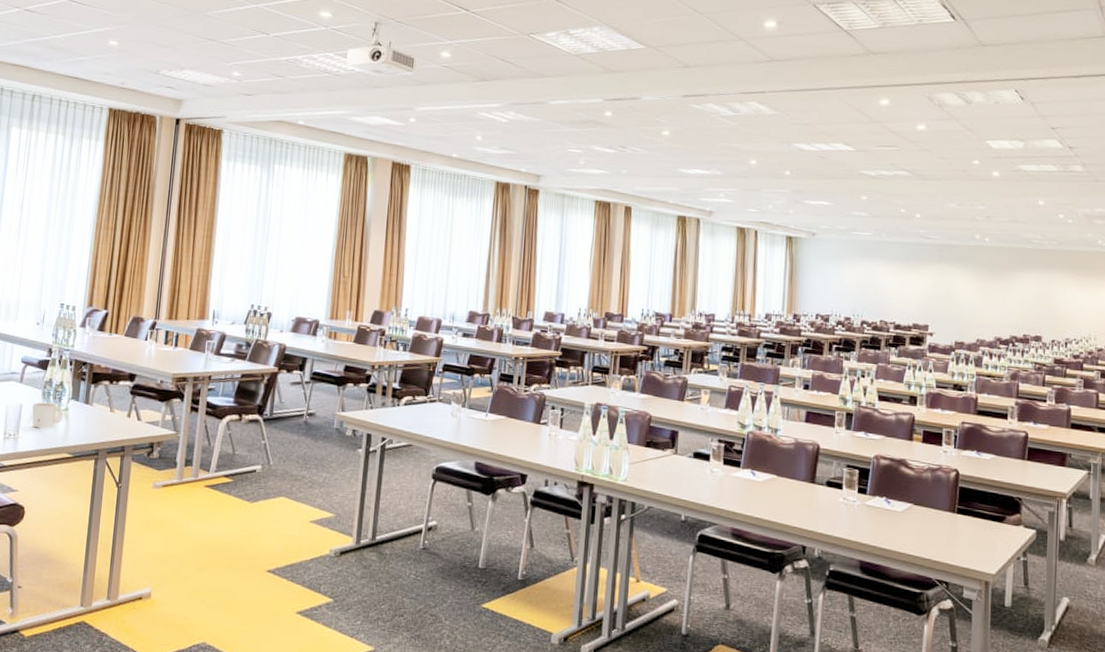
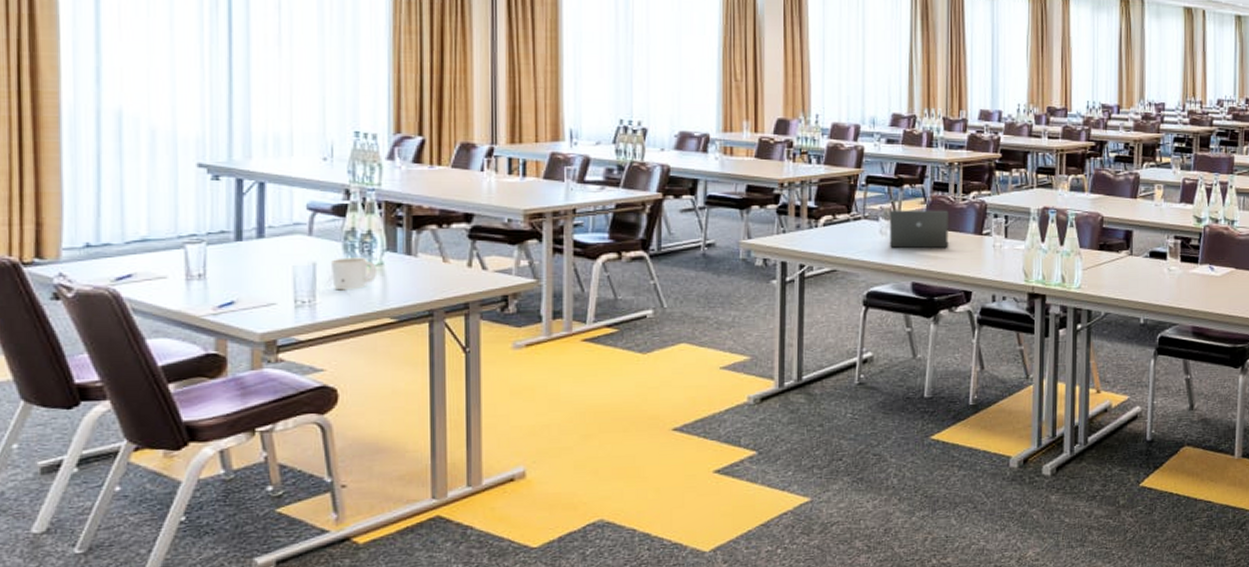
laptop: none [459,395,512,433] -> present [889,210,949,248]

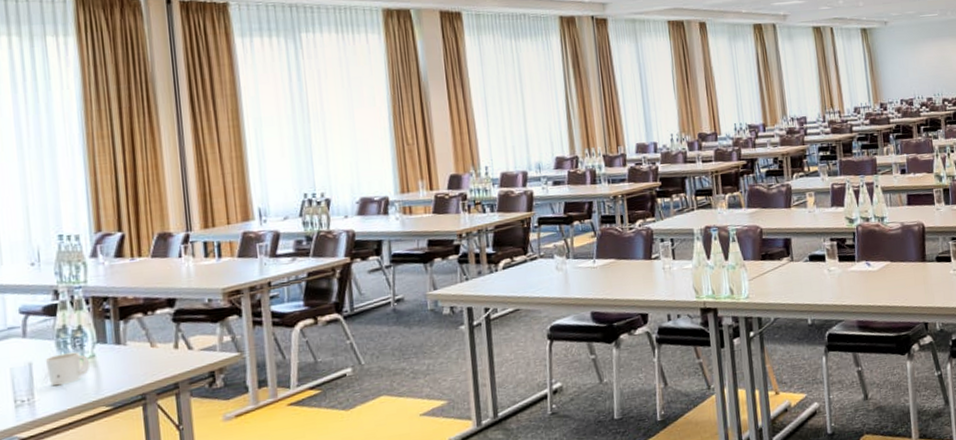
laptop: present [889,210,949,248] -> none [562,240,621,282]

